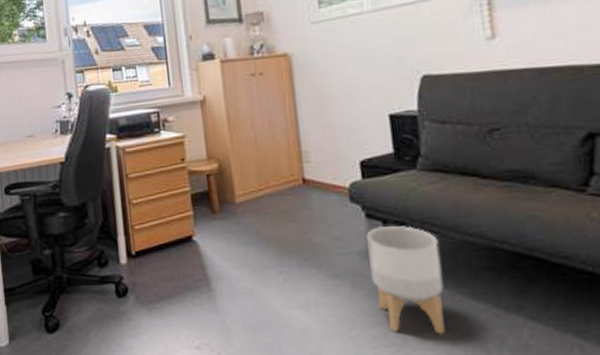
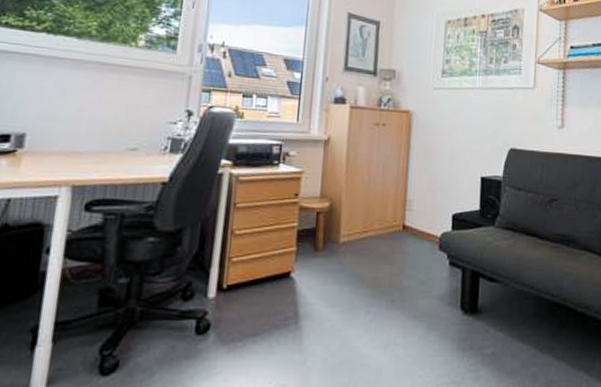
planter: present [367,225,445,335] -> none [445,273,502,373]

